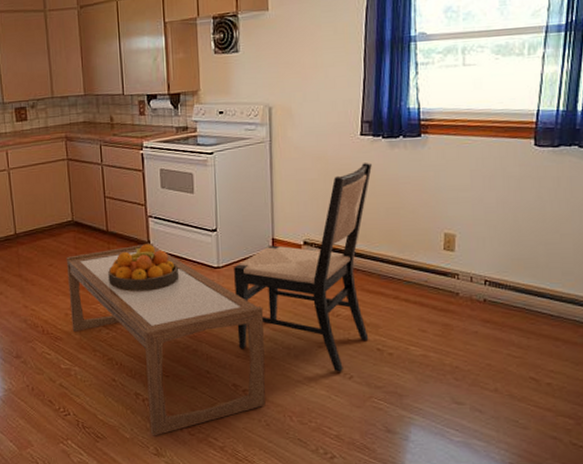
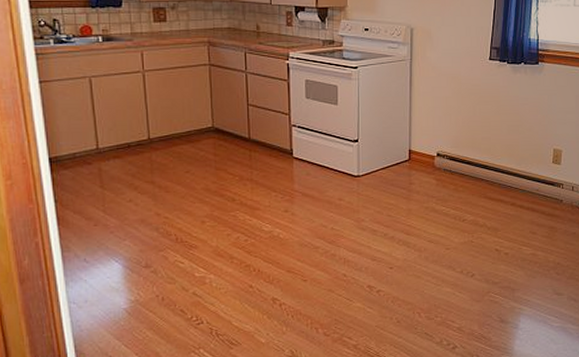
coffee table: present [66,242,266,436] -> none [204,151,399,339]
fruit bowl: present [108,244,179,292] -> none [249,152,321,199]
chair: present [234,163,372,372] -> none [373,85,498,271]

